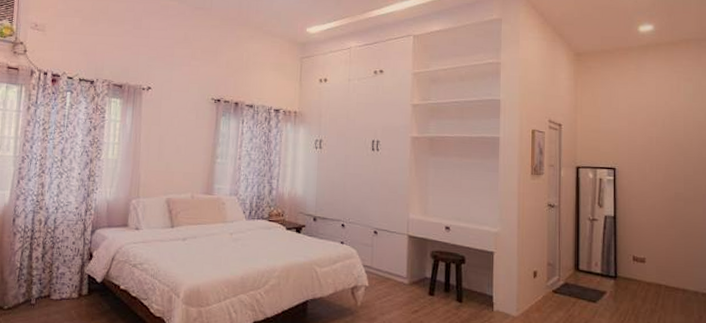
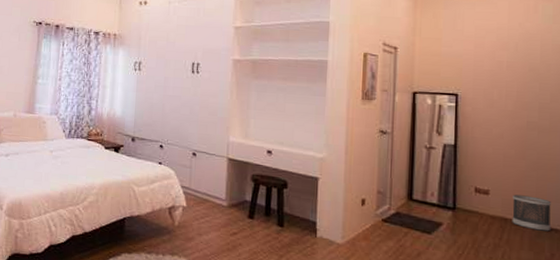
wastebasket: none [665,261,699,295] -> present [512,194,552,232]

